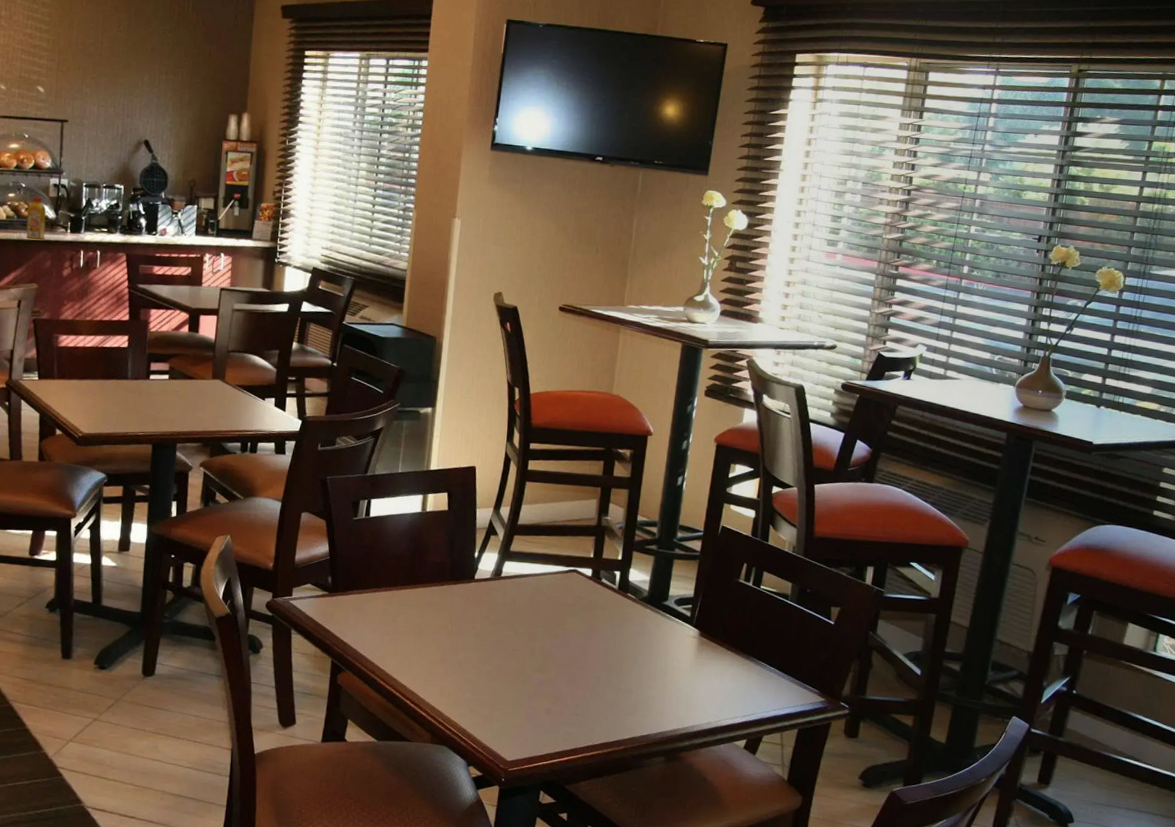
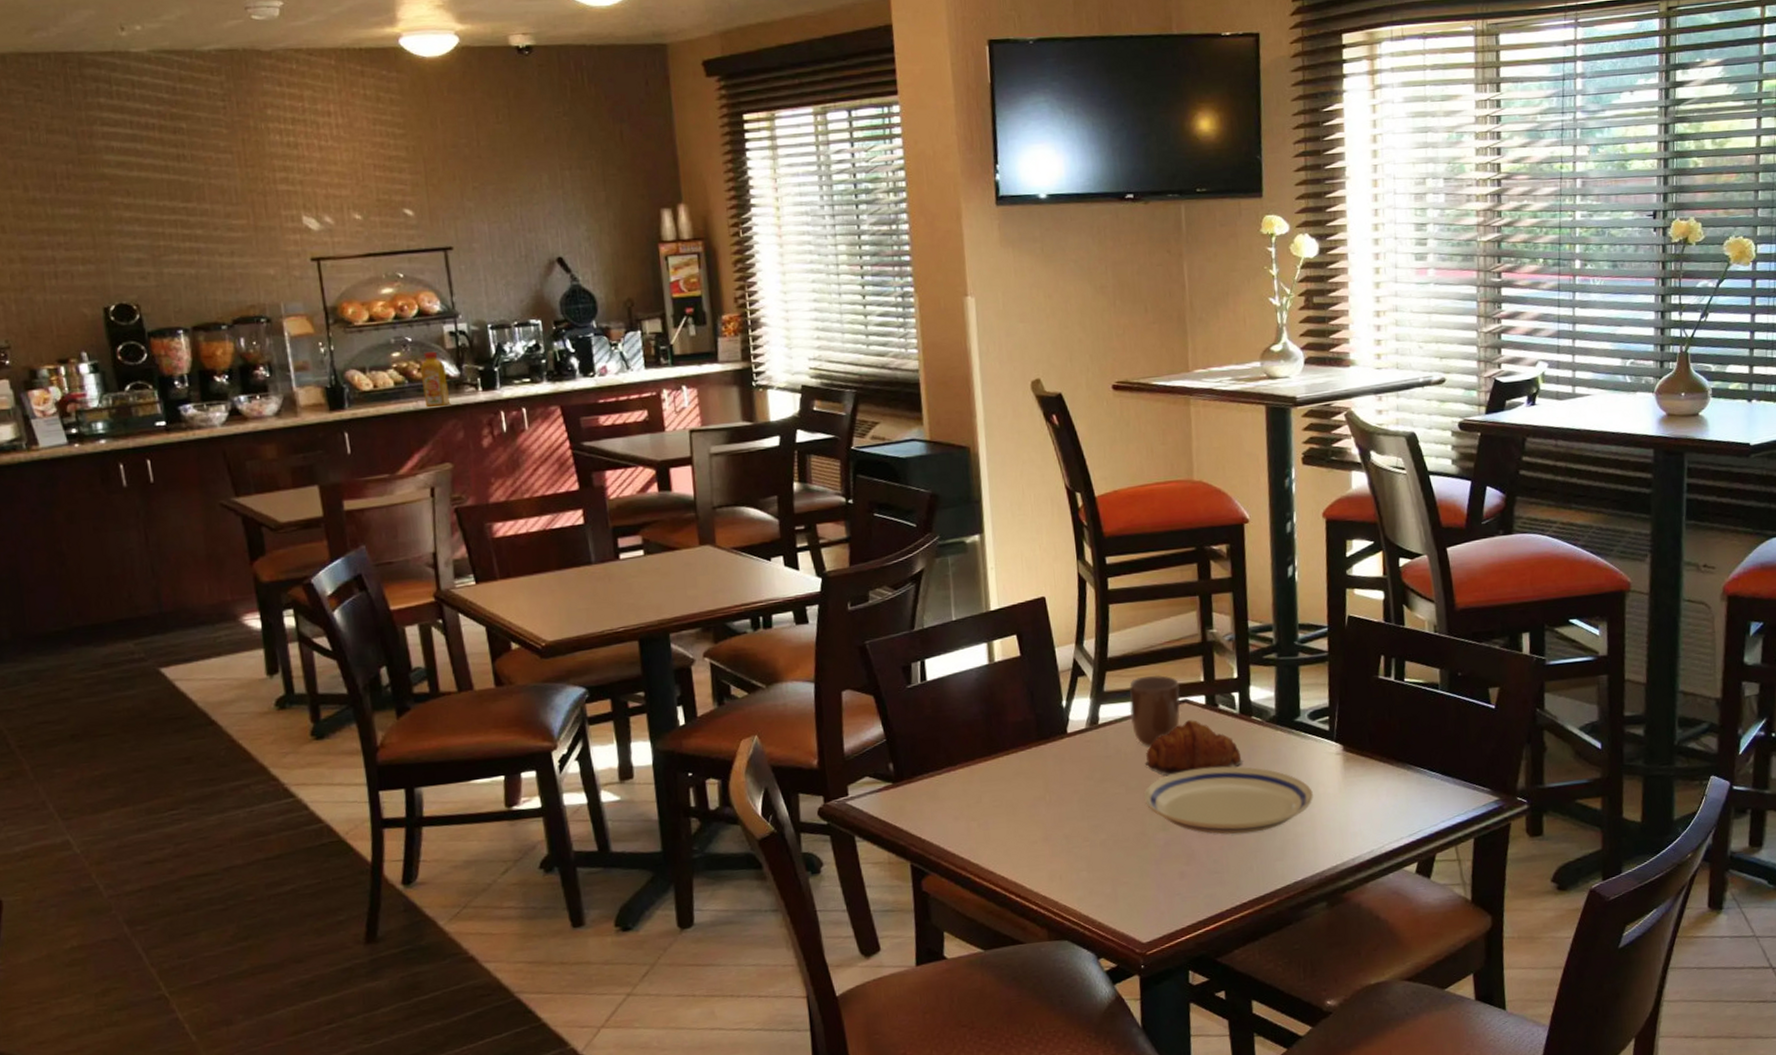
cup: none [527,545,573,602] -> present [1128,675,1181,746]
plate: none [528,627,668,689] -> present [1143,766,1313,834]
croissant: none [533,587,614,633] -> present [1144,720,1243,775]

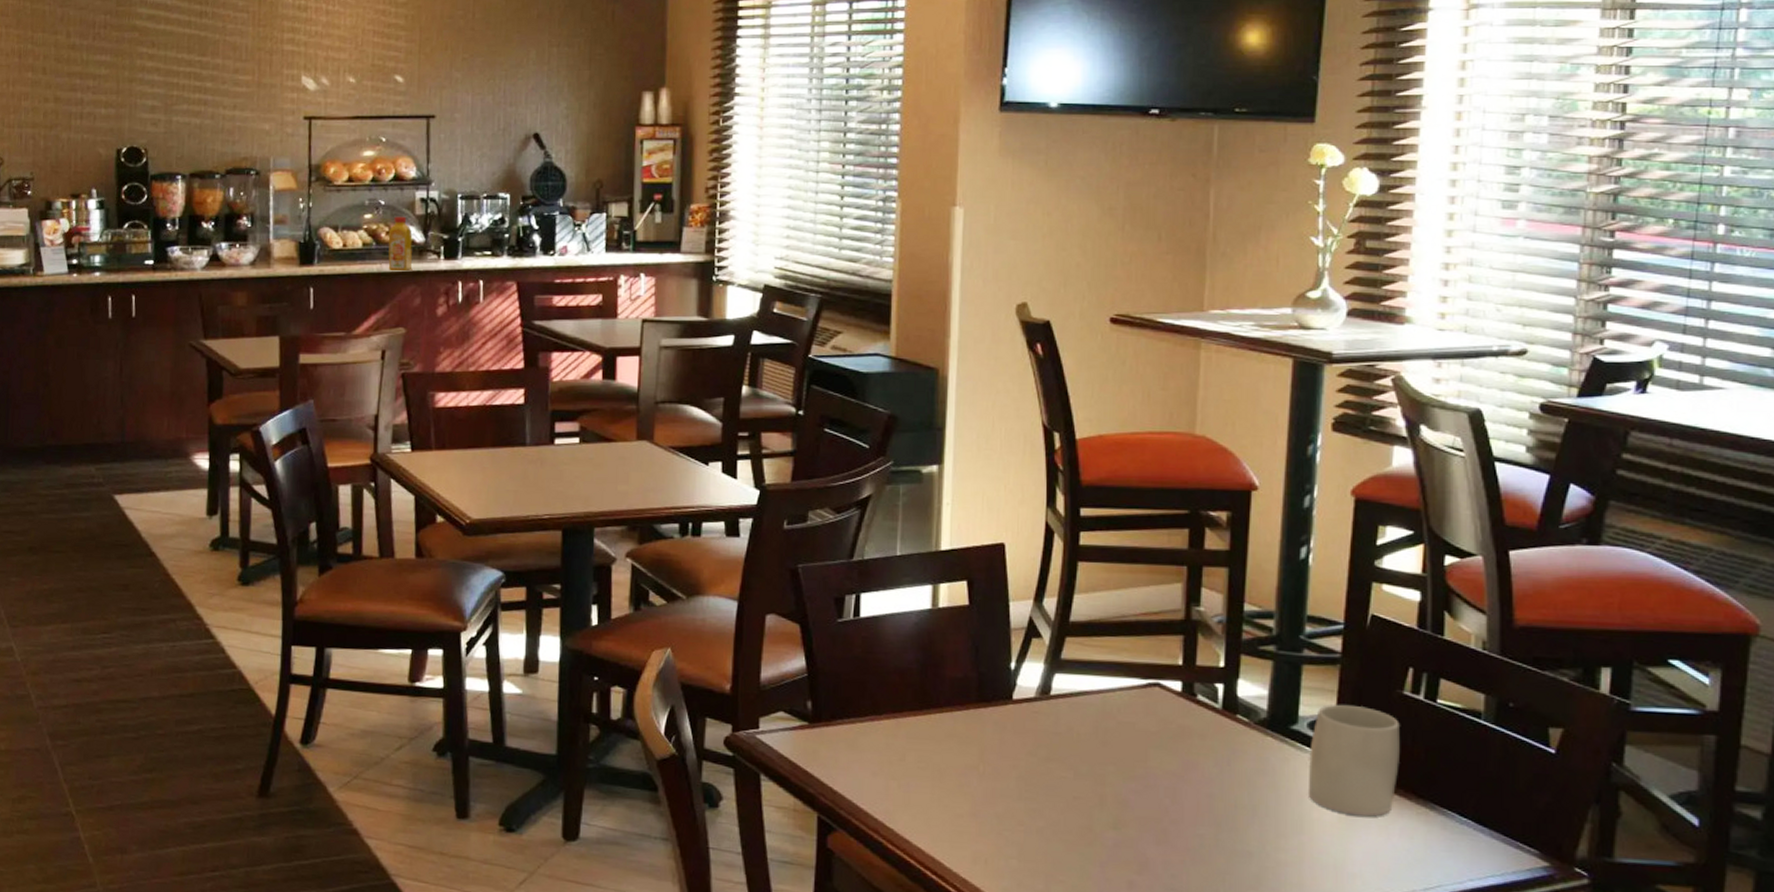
cup: present [1128,675,1181,746] -> none [1088,649,1153,730]
plate: present [1143,766,1313,834] -> none [1094,764,1304,851]
croissant: present [1144,720,1243,775] -> none [1100,707,1221,771]
mug: none [1311,693,1382,785] -> present [1307,704,1401,817]

